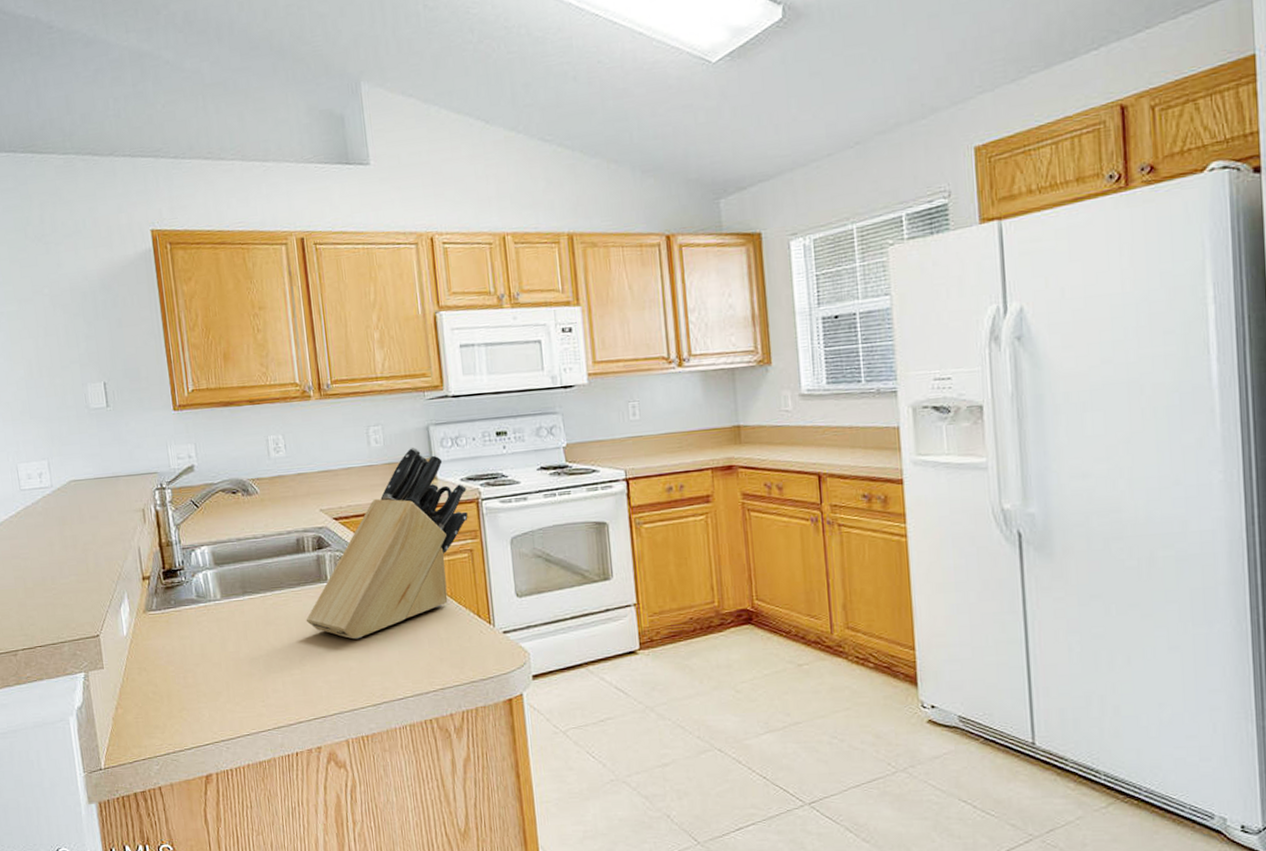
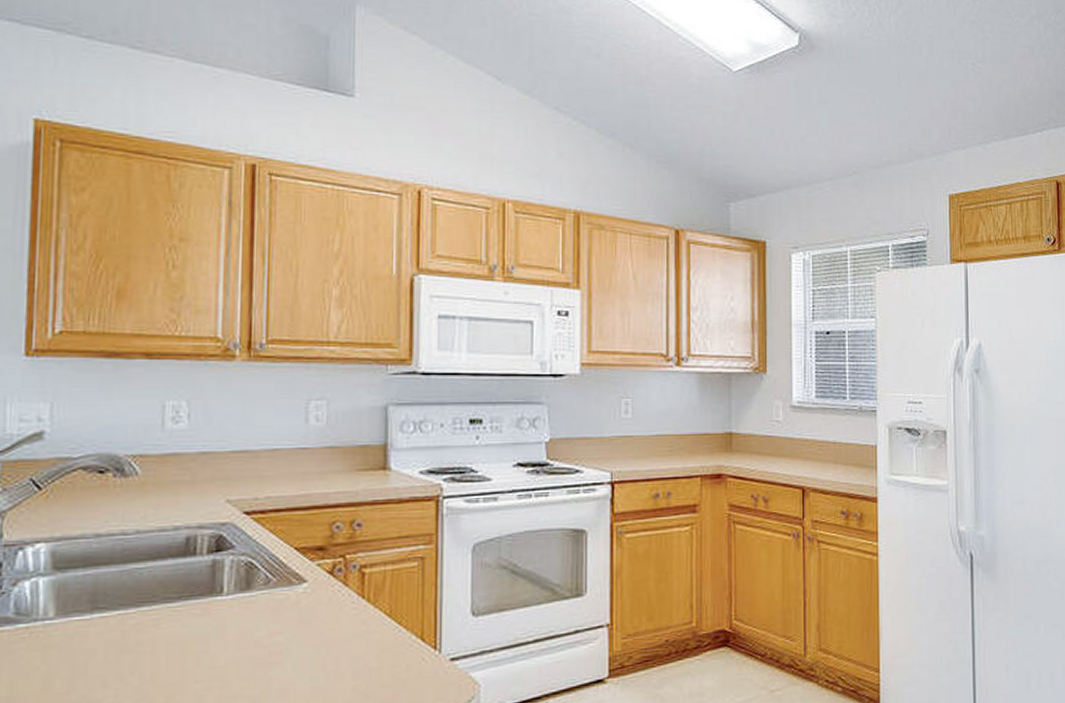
knife block: present [306,446,468,640] -> none [182,429,426,672]

